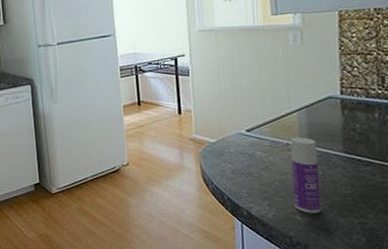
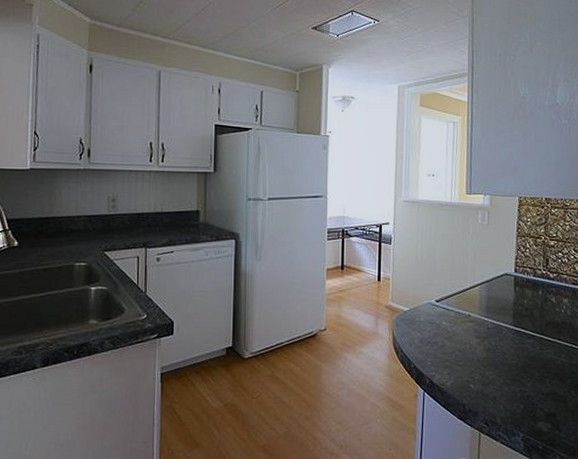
bottle: present [290,137,321,214] -> none [469,309,492,382]

